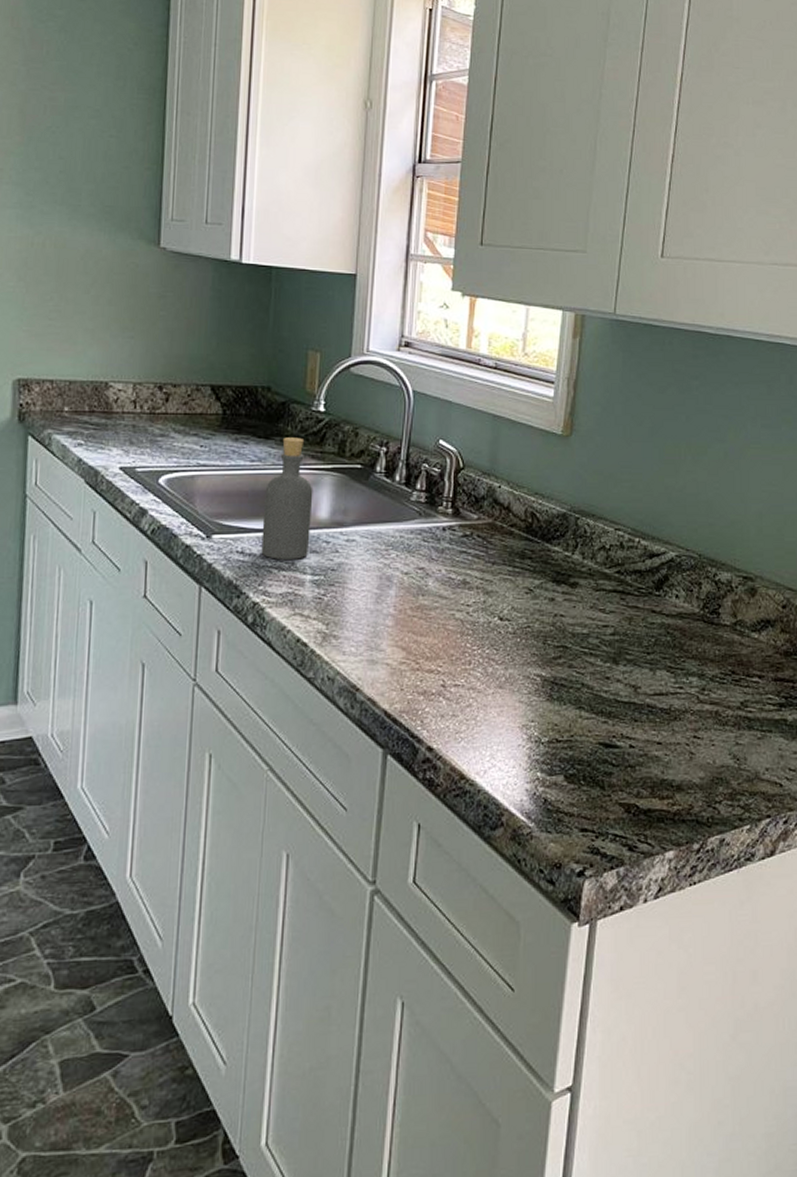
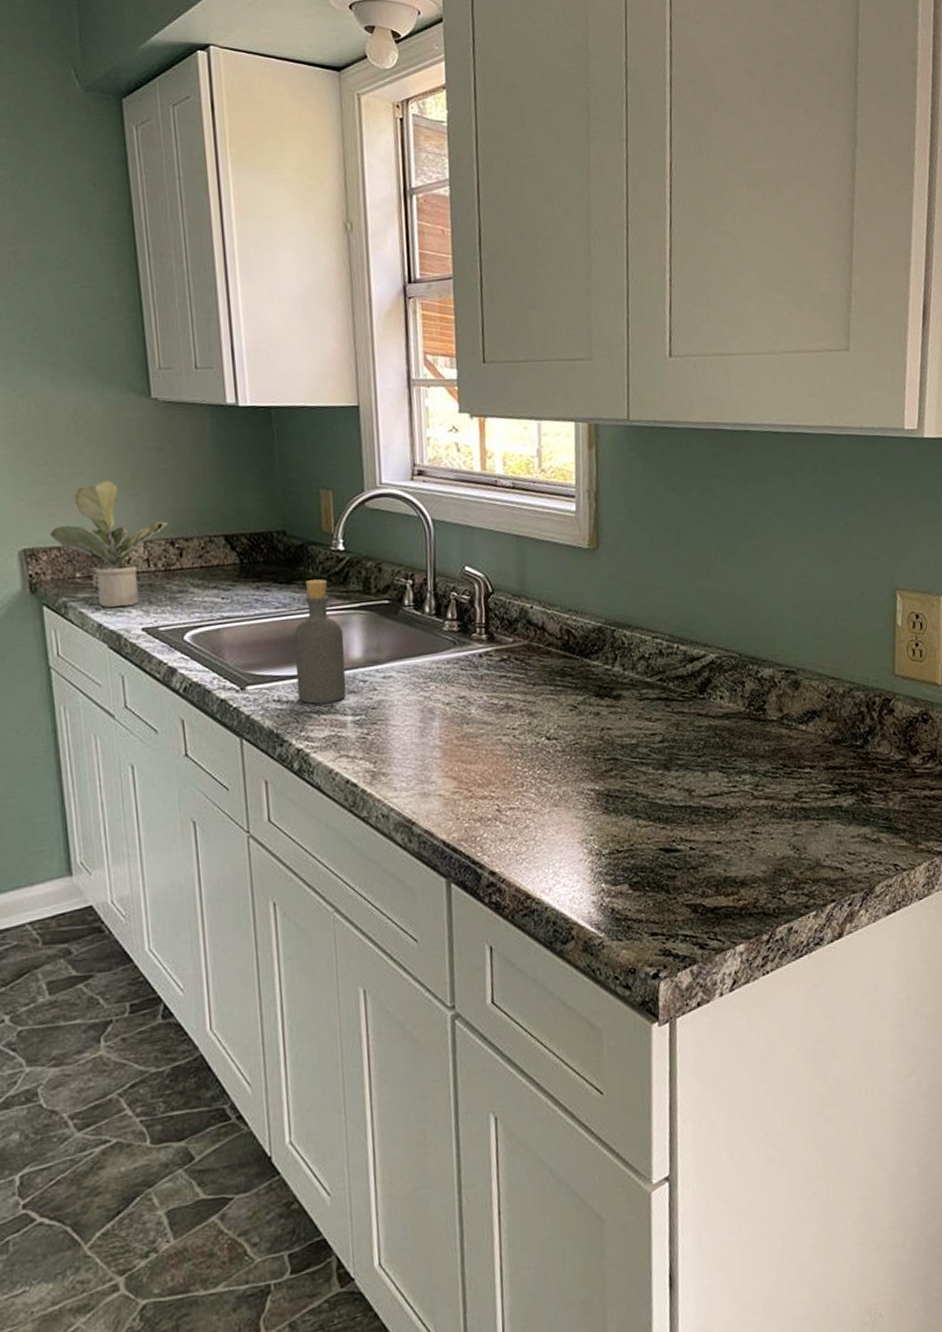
potted plant: none [45,320,158,445] -> present [50,480,167,608]

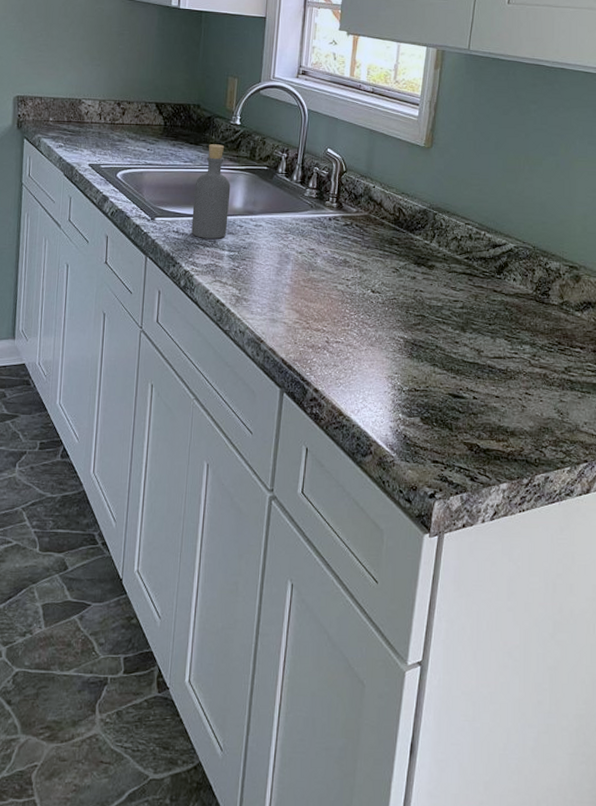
potted plant: present [50,480,167,608] -> none [36,52,118,147]

